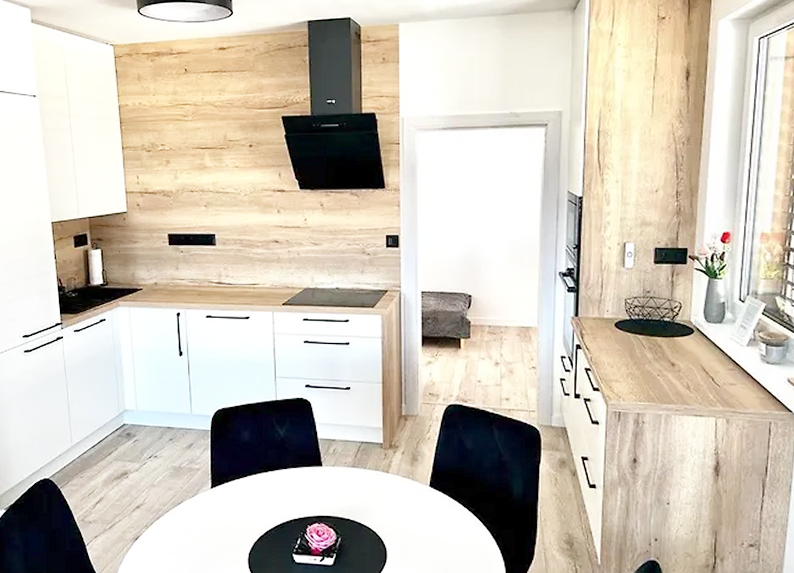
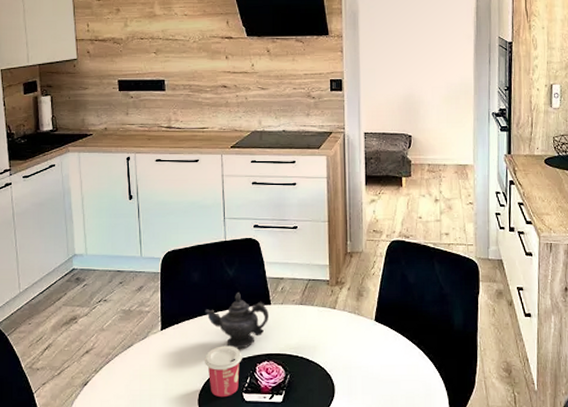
teapot: none [255,453,320,510] -> present [205,293,268,349]
cup: none [255,506,293,558] -> present [205,345,242,398]

